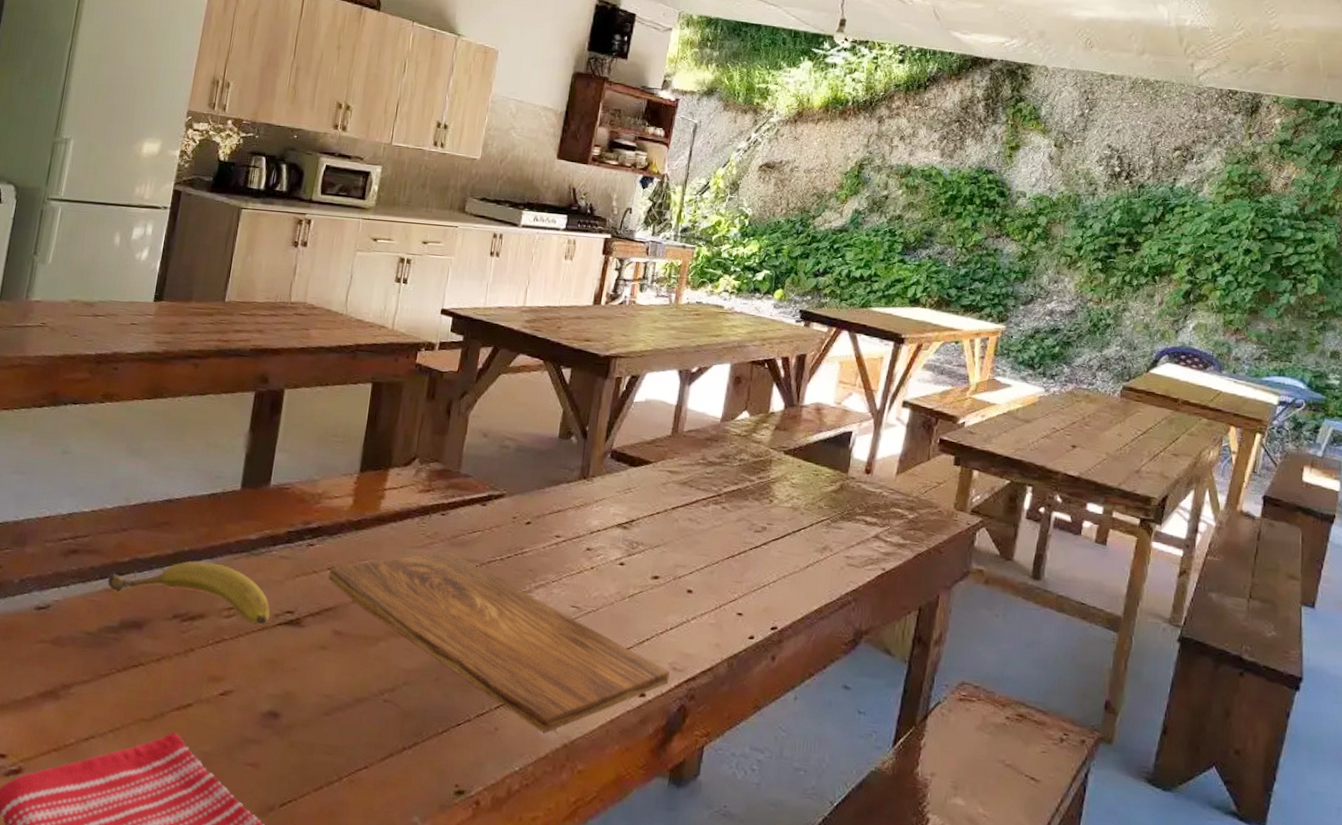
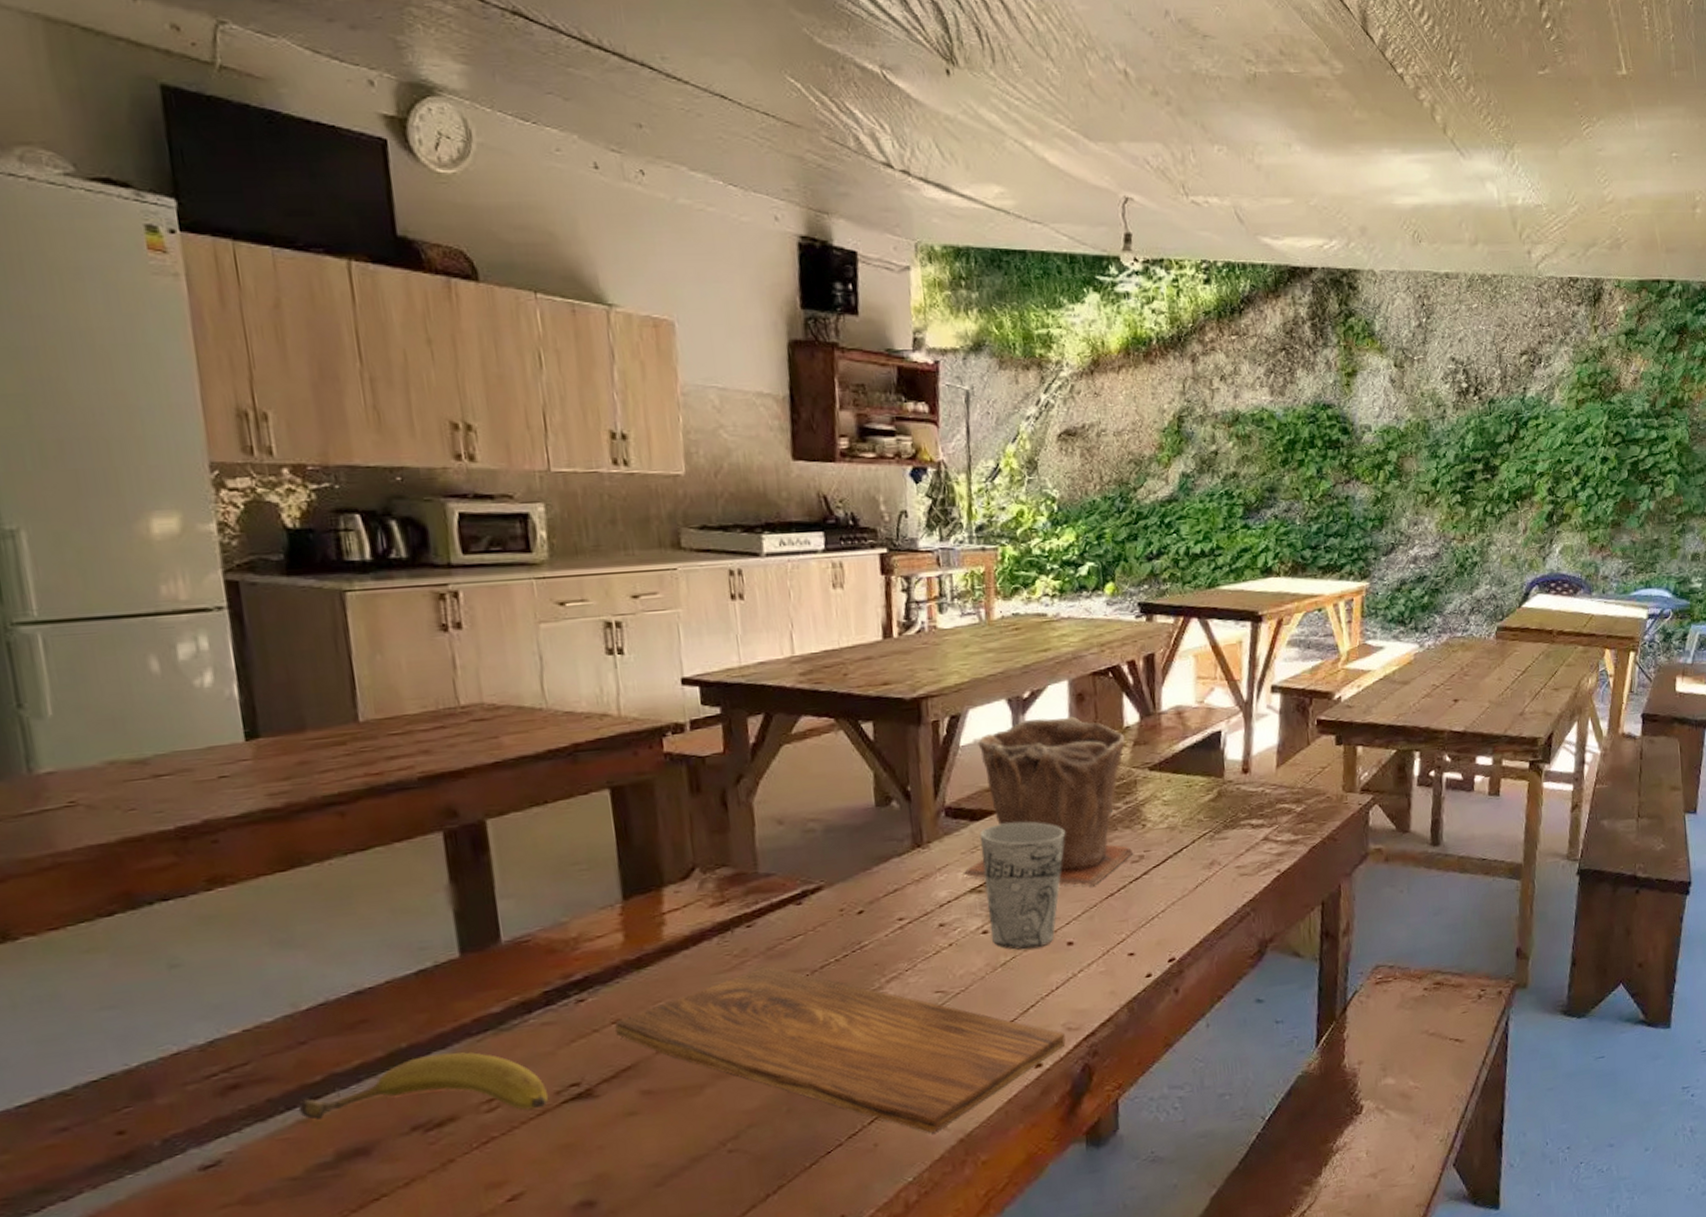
plant pot: none [614,391,769,545] -> present [962,716,1133,886]
cup: none [626,473,703,589] -> present [979,821,1065,950]

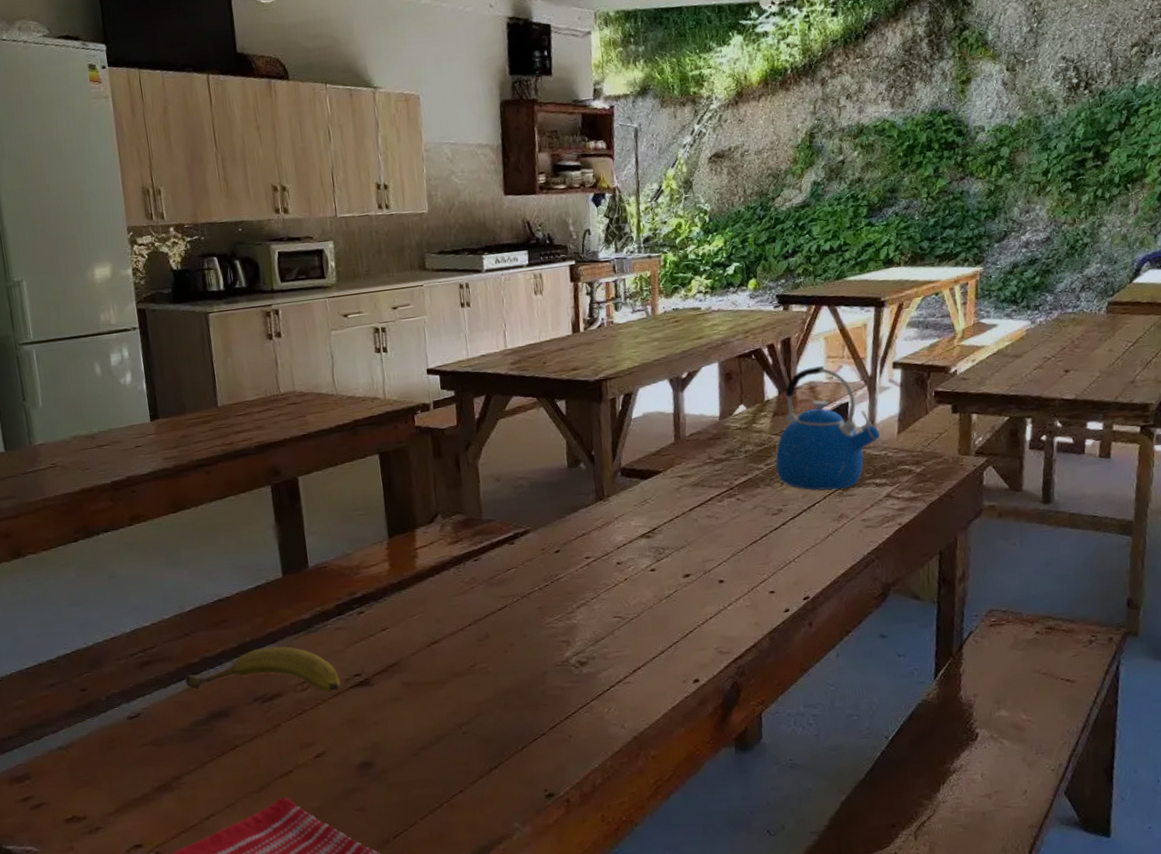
cutting board: present [615,966,1066,1133] -> none [384,592,718,730]
plant pot: present [962,716,1133,886] -> none [635,392,773,534]
cup: present [979,821,1065,950] -> none [648,480,717,586]
kettle: none [1136,688,1257,833] -> present [775,366,880,491]

